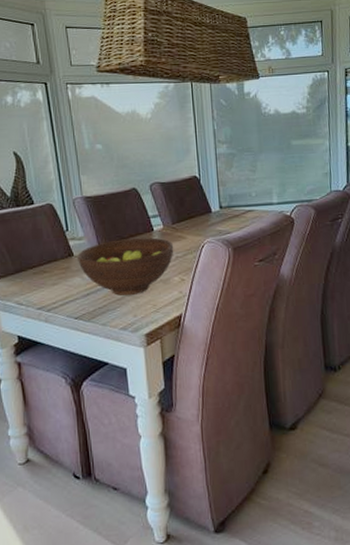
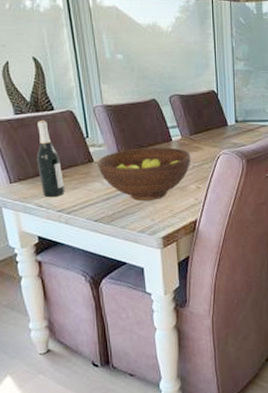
wine bottle: none [16,215,45,295] -> present [36,121,66,198]

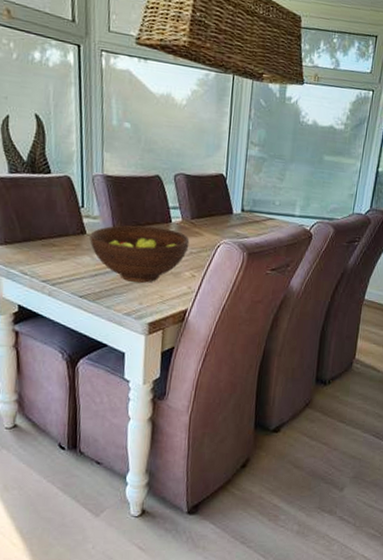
wine bottle: present [36,121,66,198] -> none [26,183,53,266]

